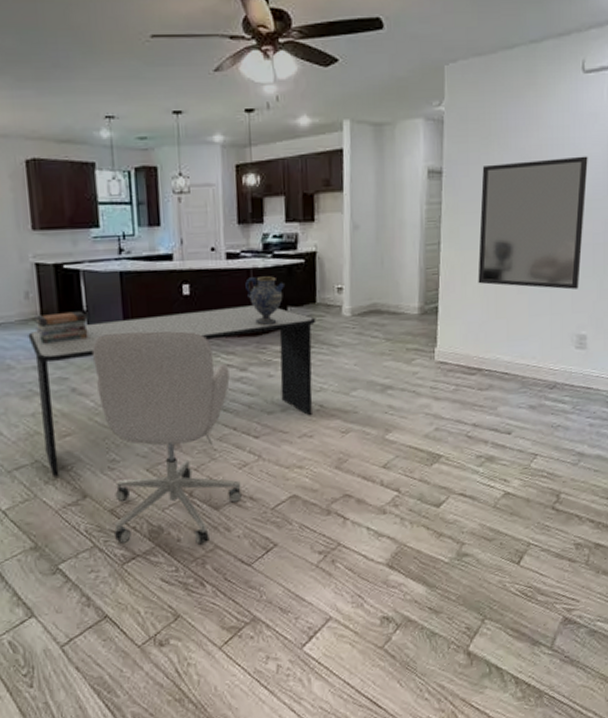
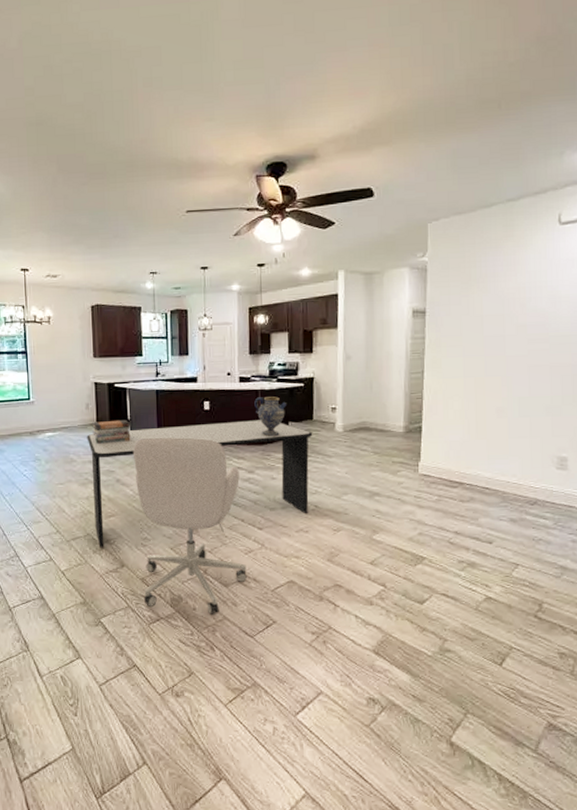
home mirror: present [478,156,588,290] -> none [459,296,566,415]

